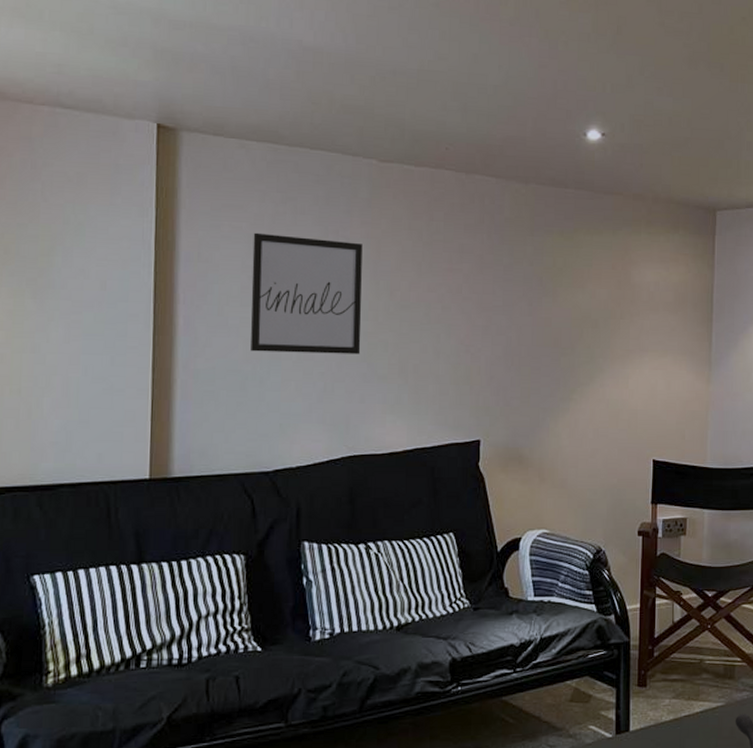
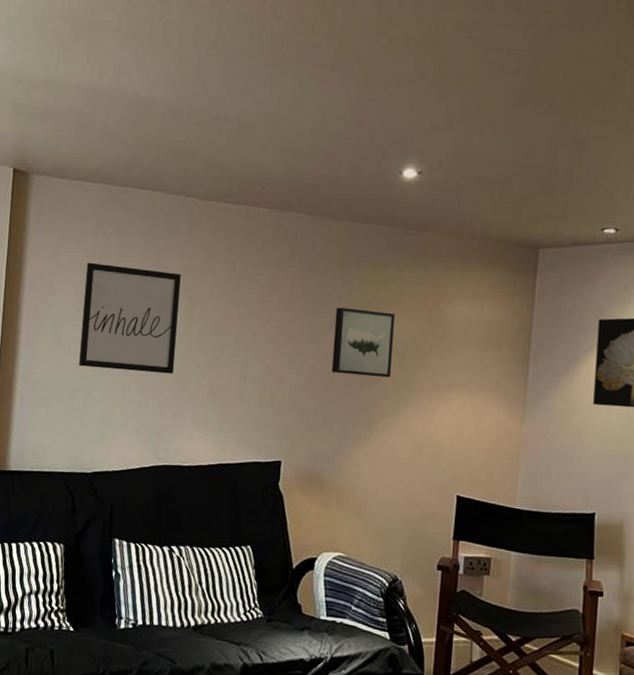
wall art: none [526,275,586,346] -> present [331,307,395,378]

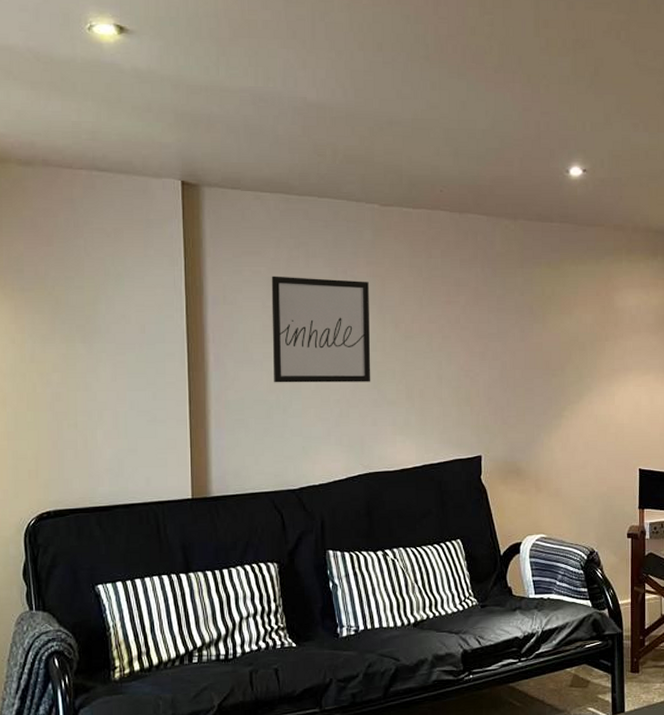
wall art: present [331,307,395,378] -> none [519,304,573,367]

